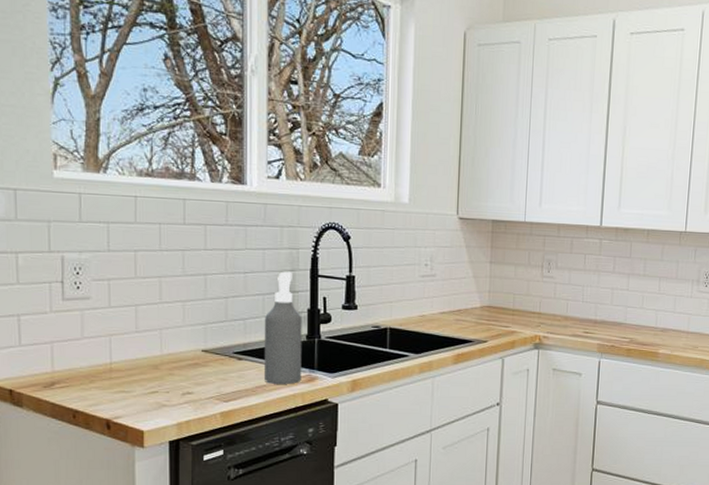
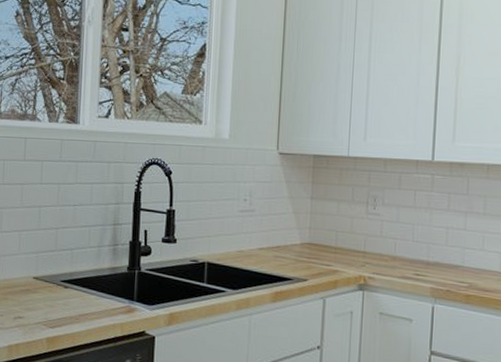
spray bottle: present [264,271,302,384] -> none [87,204,124,314]

